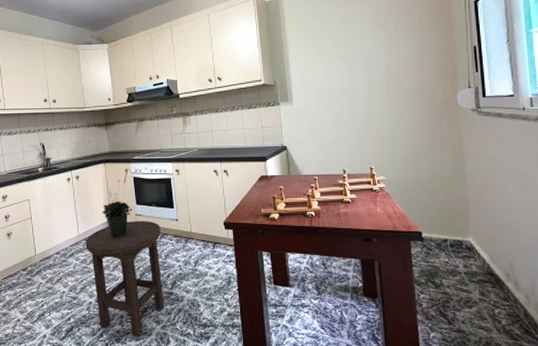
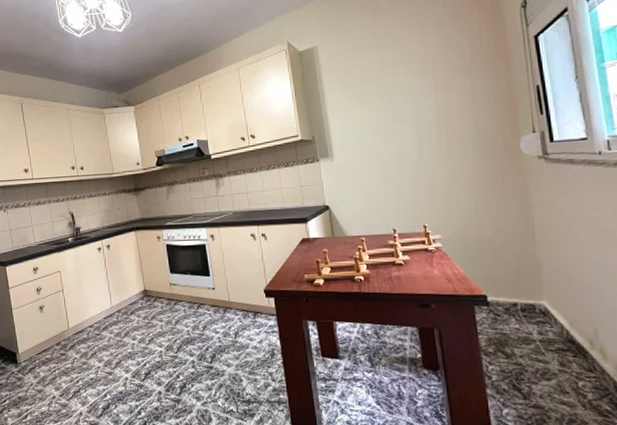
stool: present [85,220,164,337] -> none [119,290,204,415]
potted plant: present [102,172,132,238] -> none [134,240,166,310]

